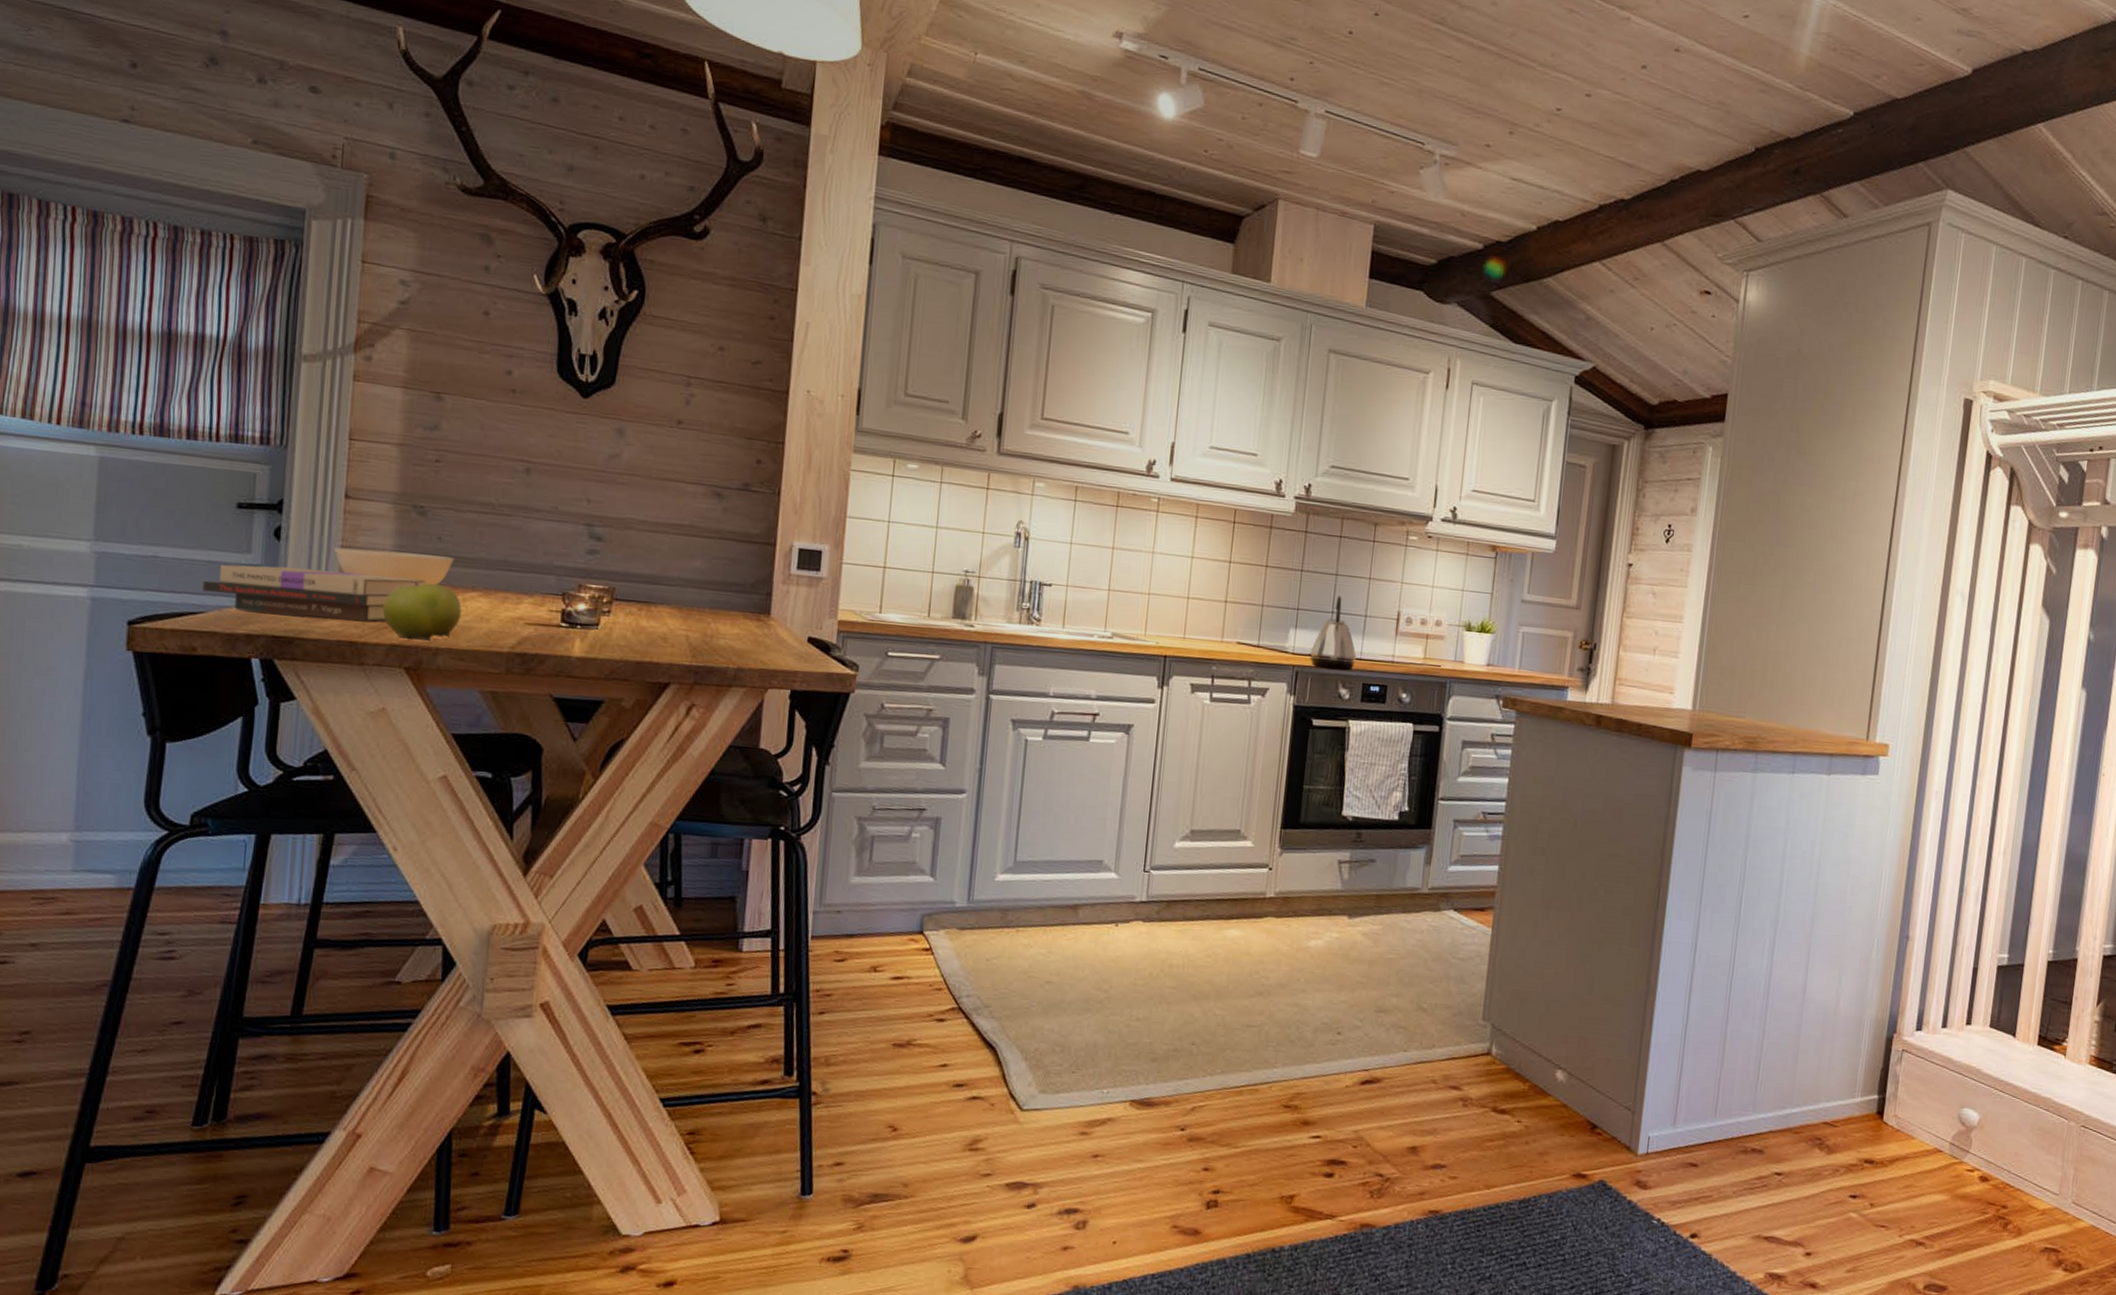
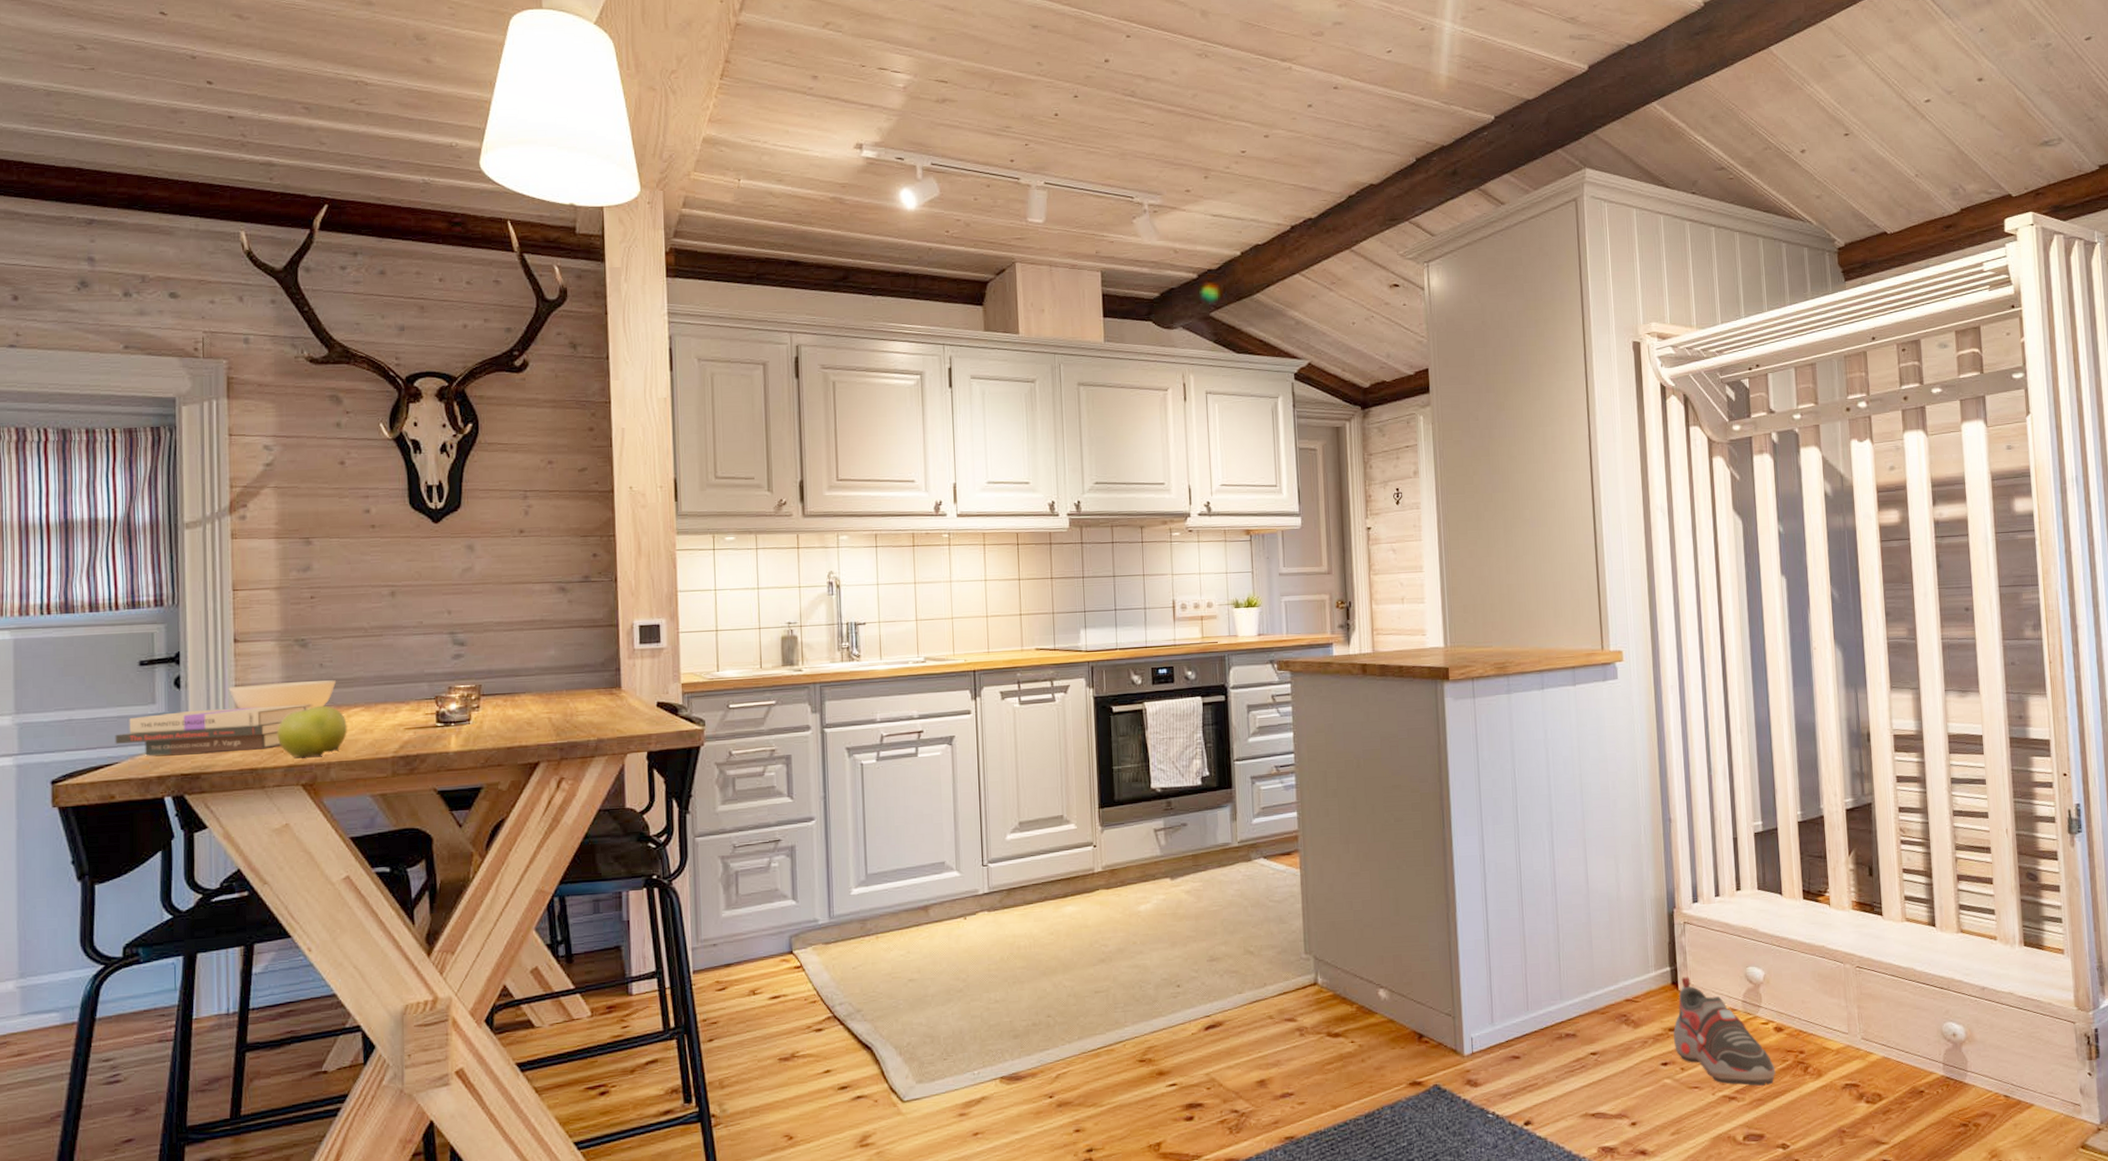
kettle: present [1310,596,1357,671] -> none [1101,594,1142,661]
shoe: none [1867,1108,1973,1236] -> present [1673,977,1776,1086]

